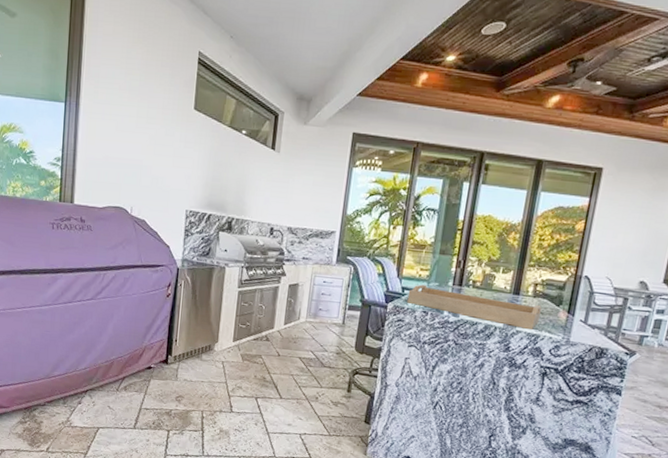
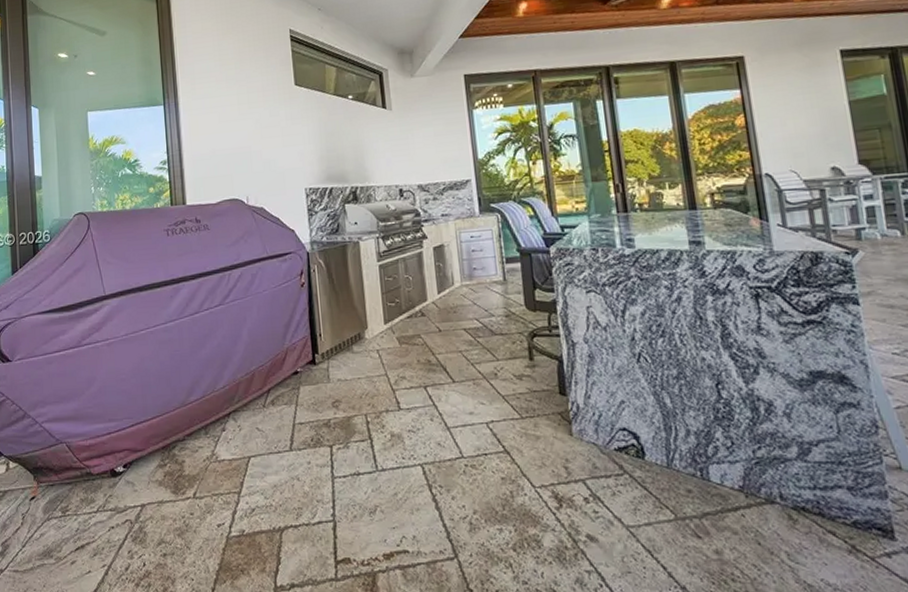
serving tray: present [407,284,542,330] -> none [569,216,730,247]

